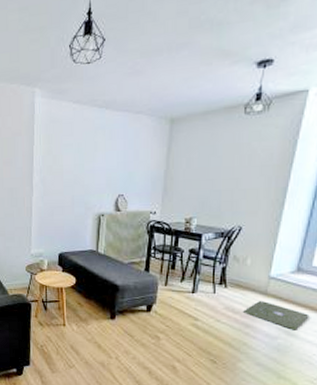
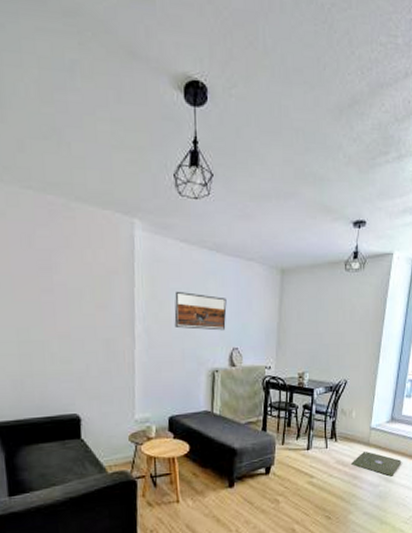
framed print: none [66,146,114,179] -> present [174,291,227,331]

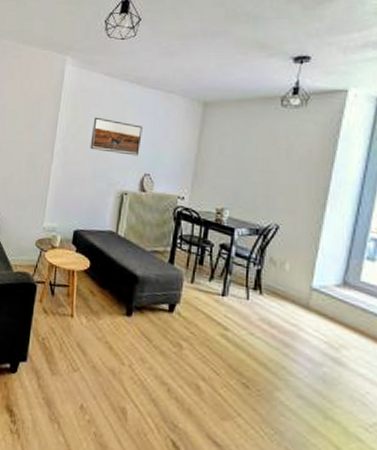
rug: present [350,451,401,477] -> none [280,314,358,358]

